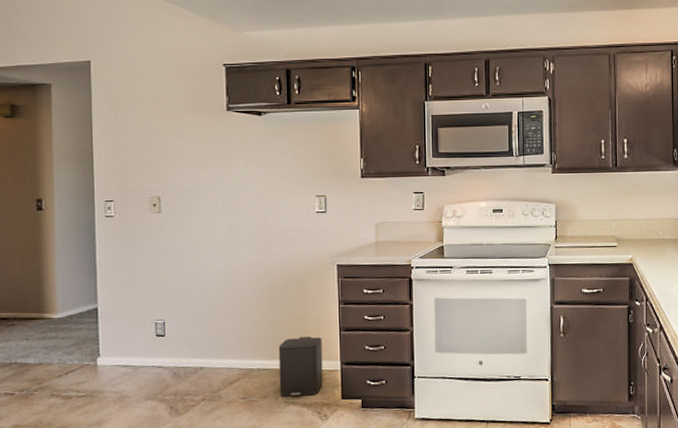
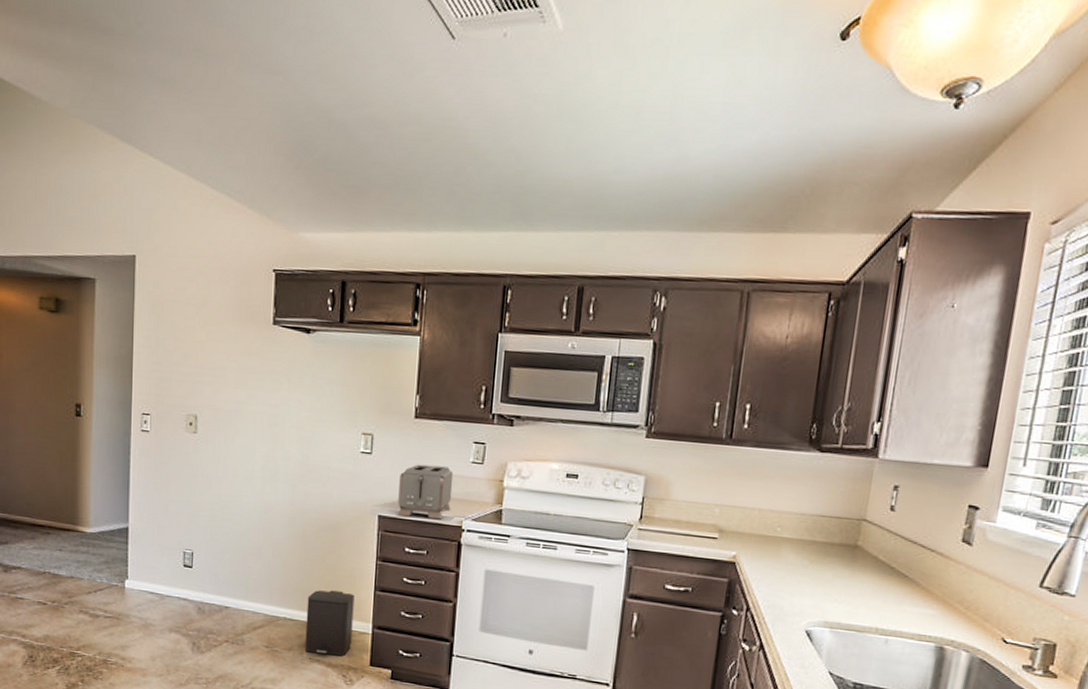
toaster: none [353,216,400,263] -> present [397,464,454,520]

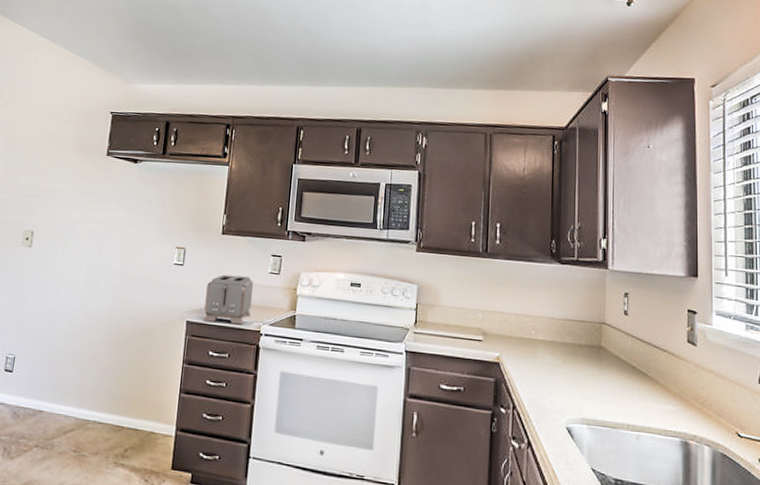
pedal bin: present [304,590,355,657] -> none [110,393,161,460]

